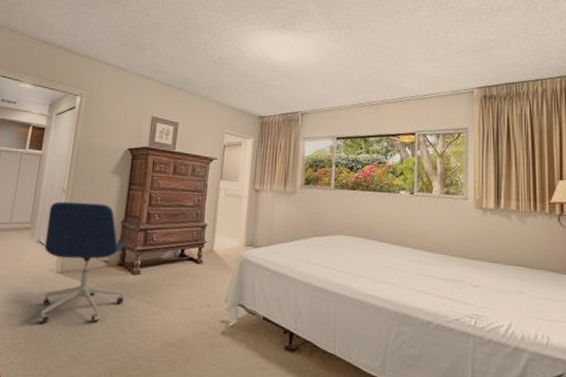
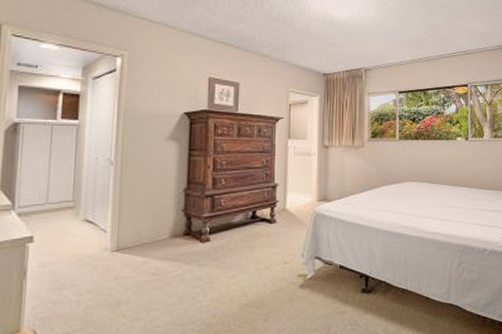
office chair: present [37,201,126,324] -> none [93,173,195,307]

